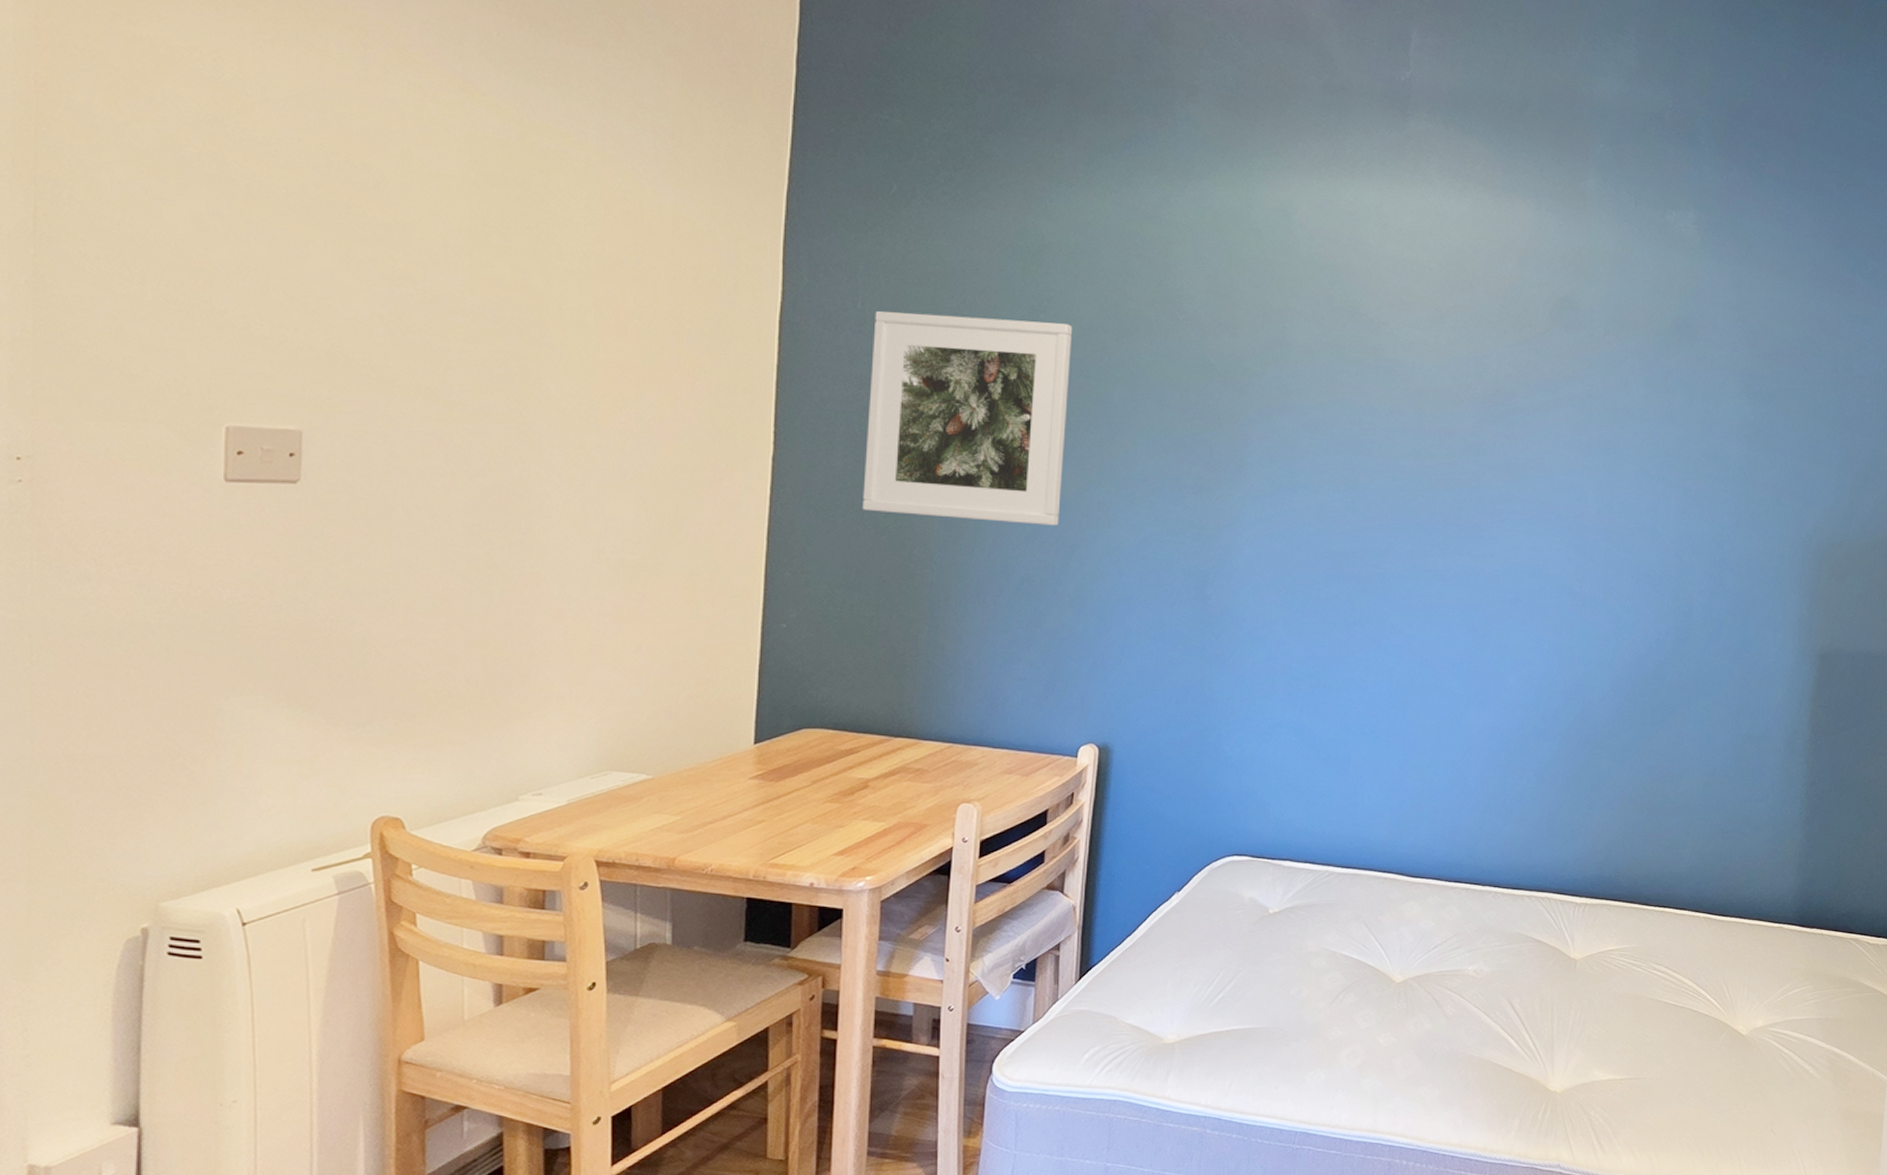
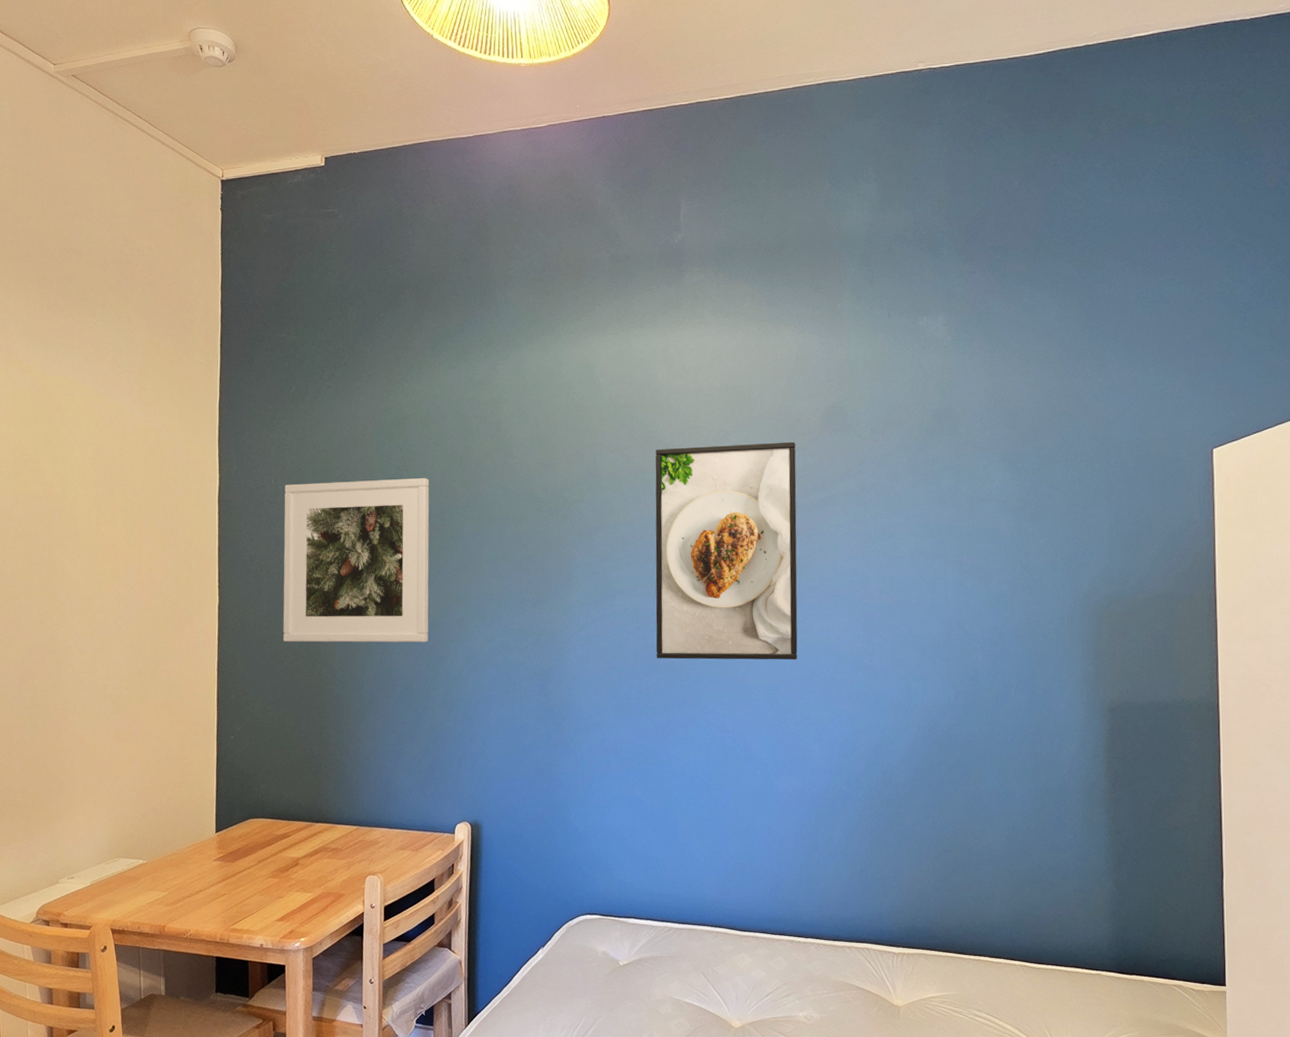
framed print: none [1339,323,1521,581] -> present [655,441,798,661]

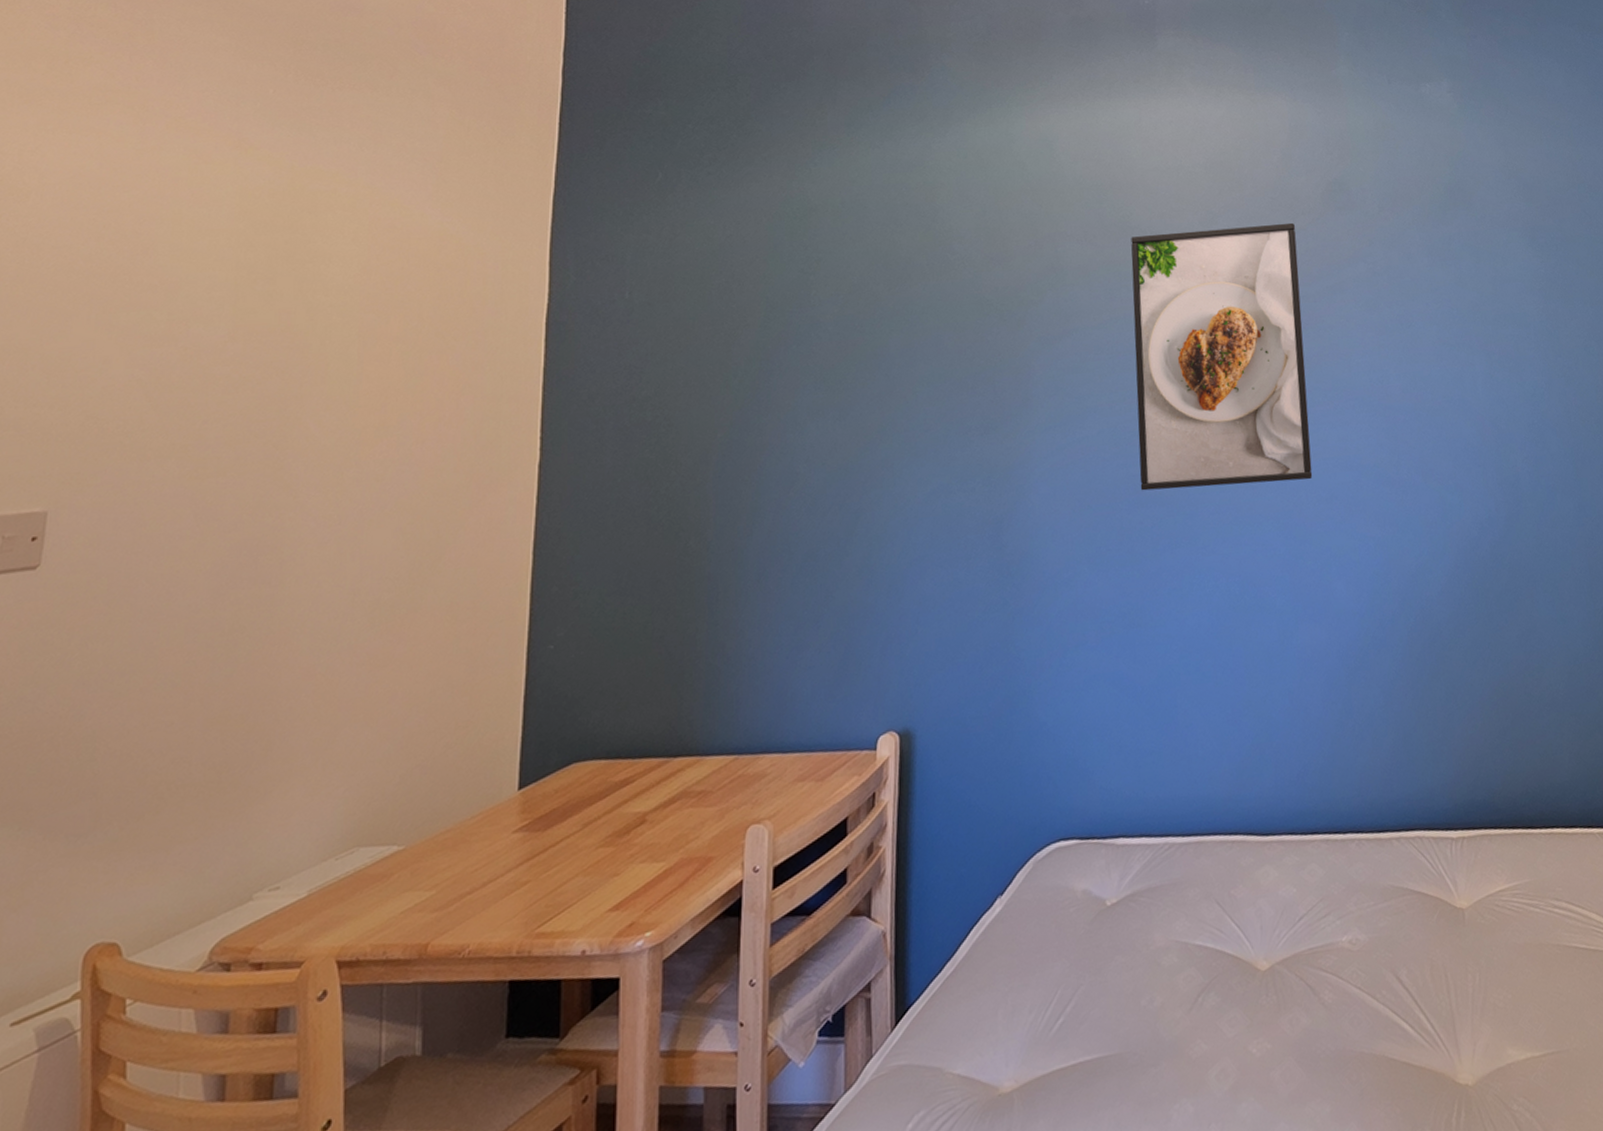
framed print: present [283,478,430,643] -> none [634,282,844,507]

